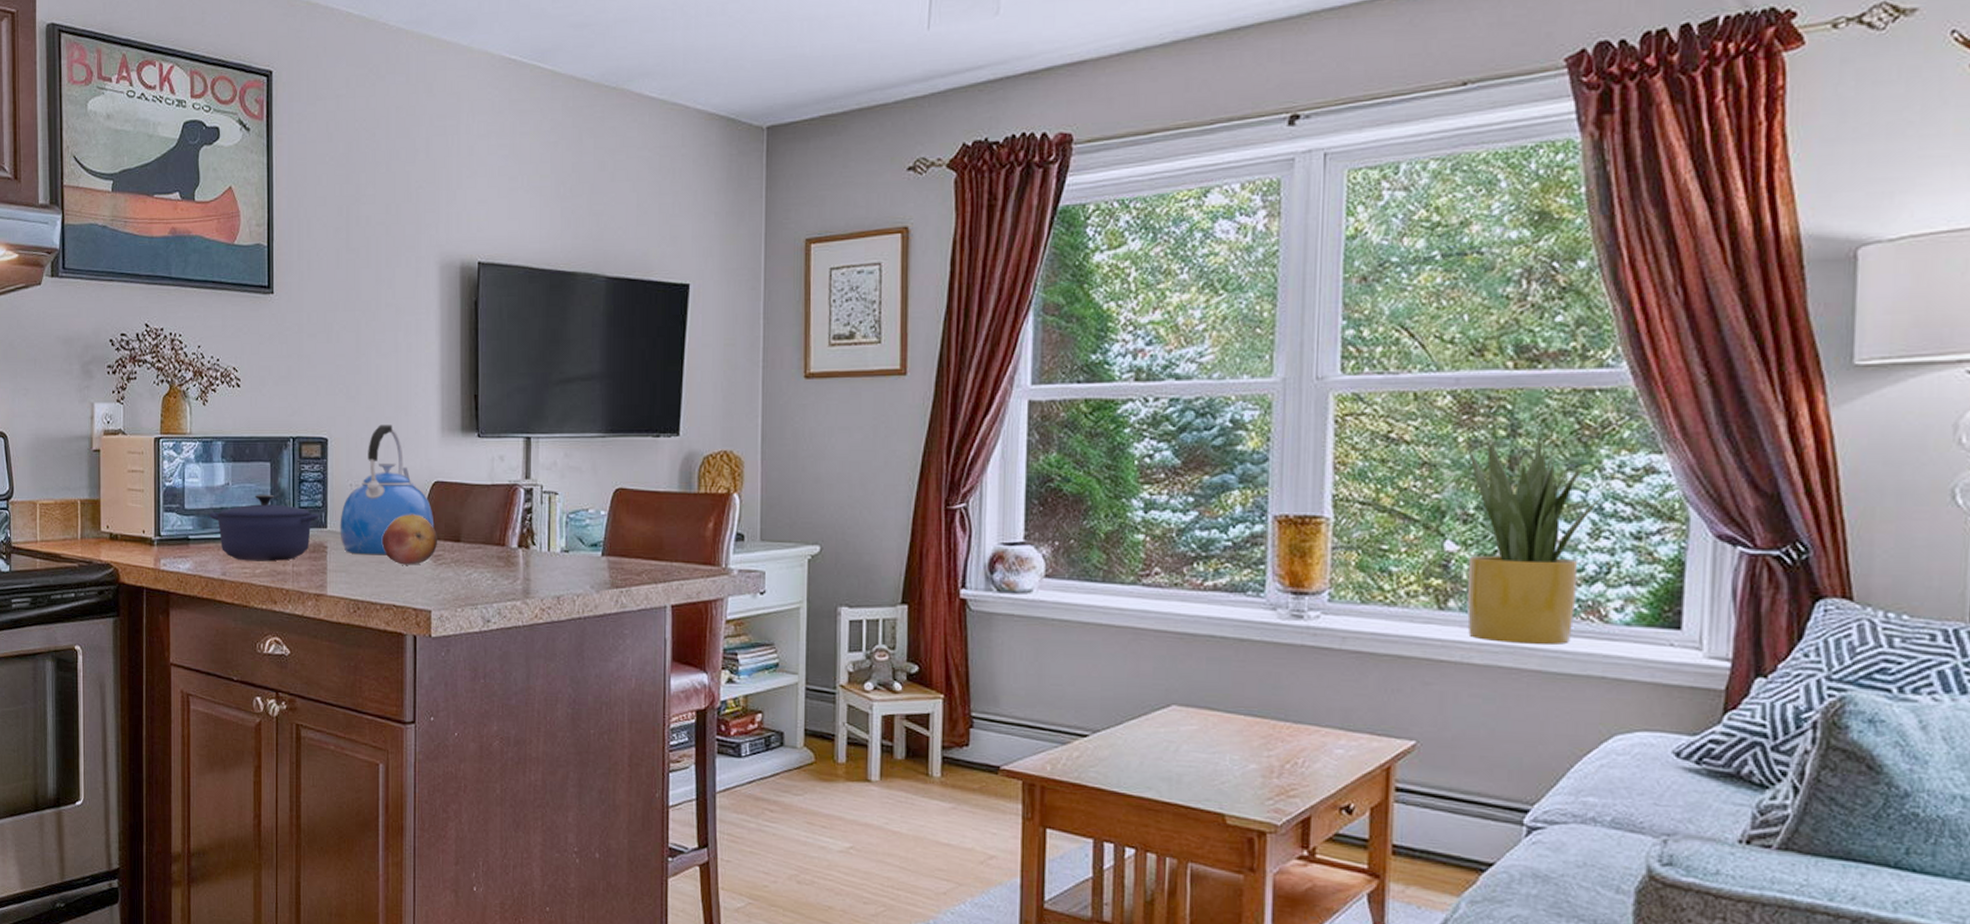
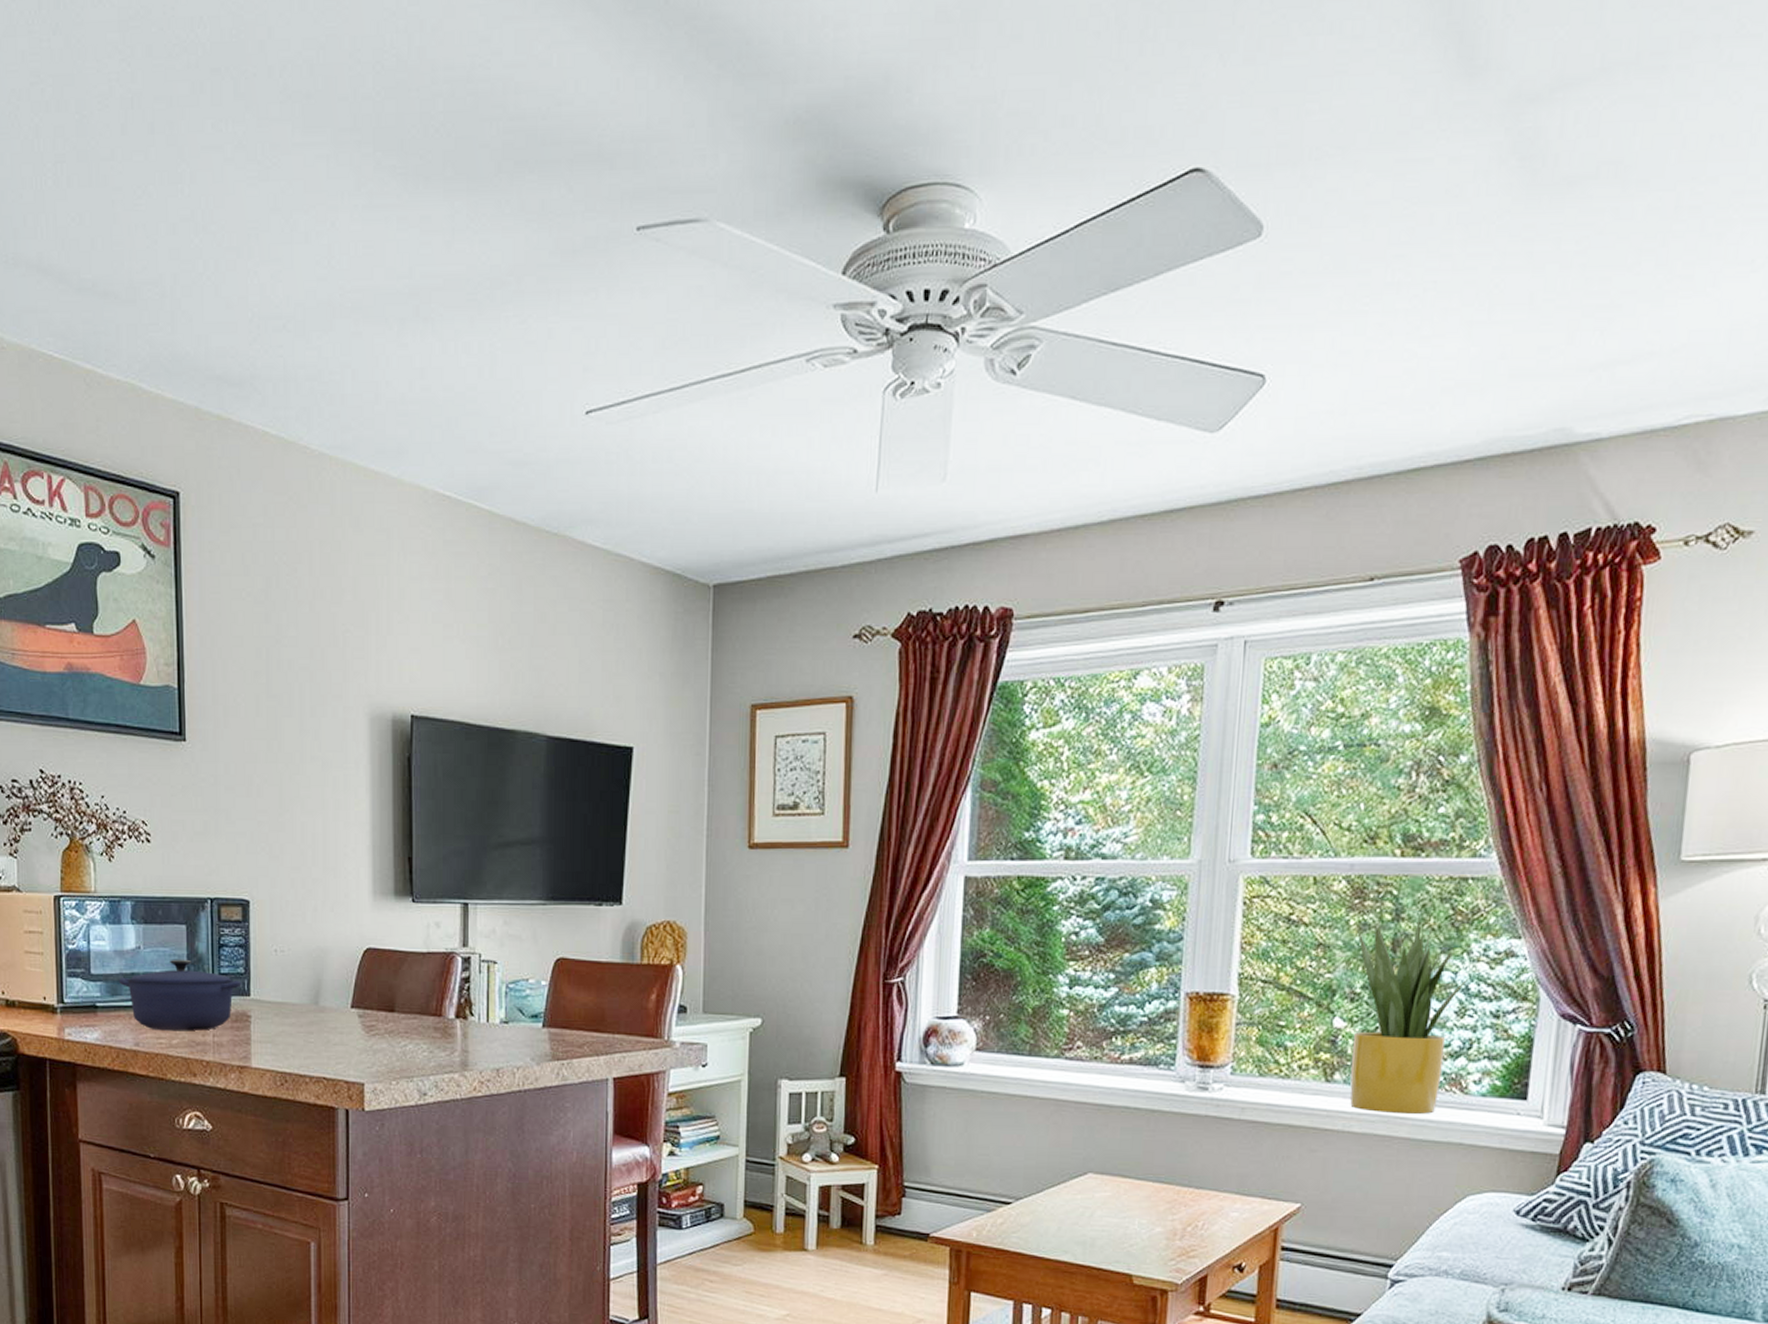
kettle: present [340,424,435,555] -> none [264,886,367,1026]
fruit: present [381,514,438,565] -> none [309,982,371,1036]

